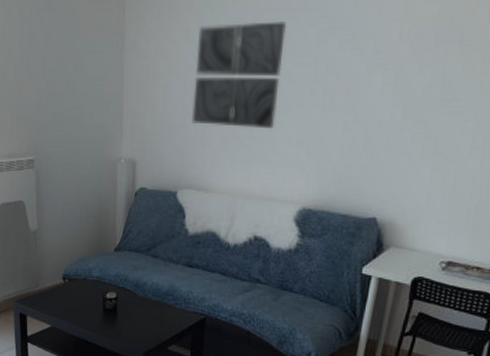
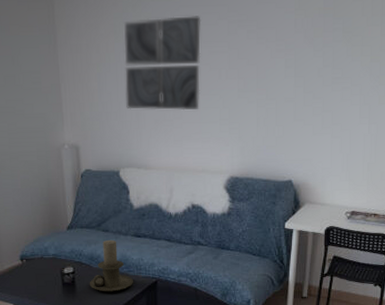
candle holder: none [131,266,180,325] -> present [89,239,133,292]

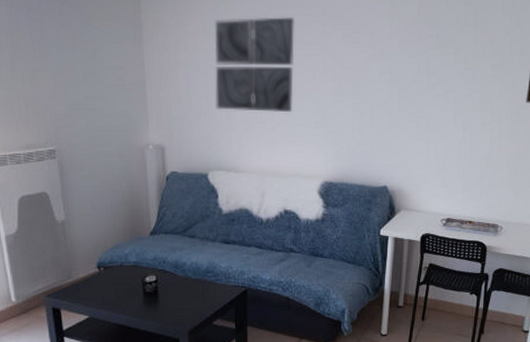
candle holder: present [89,239,133,292] -> none [173,246,221,302]

